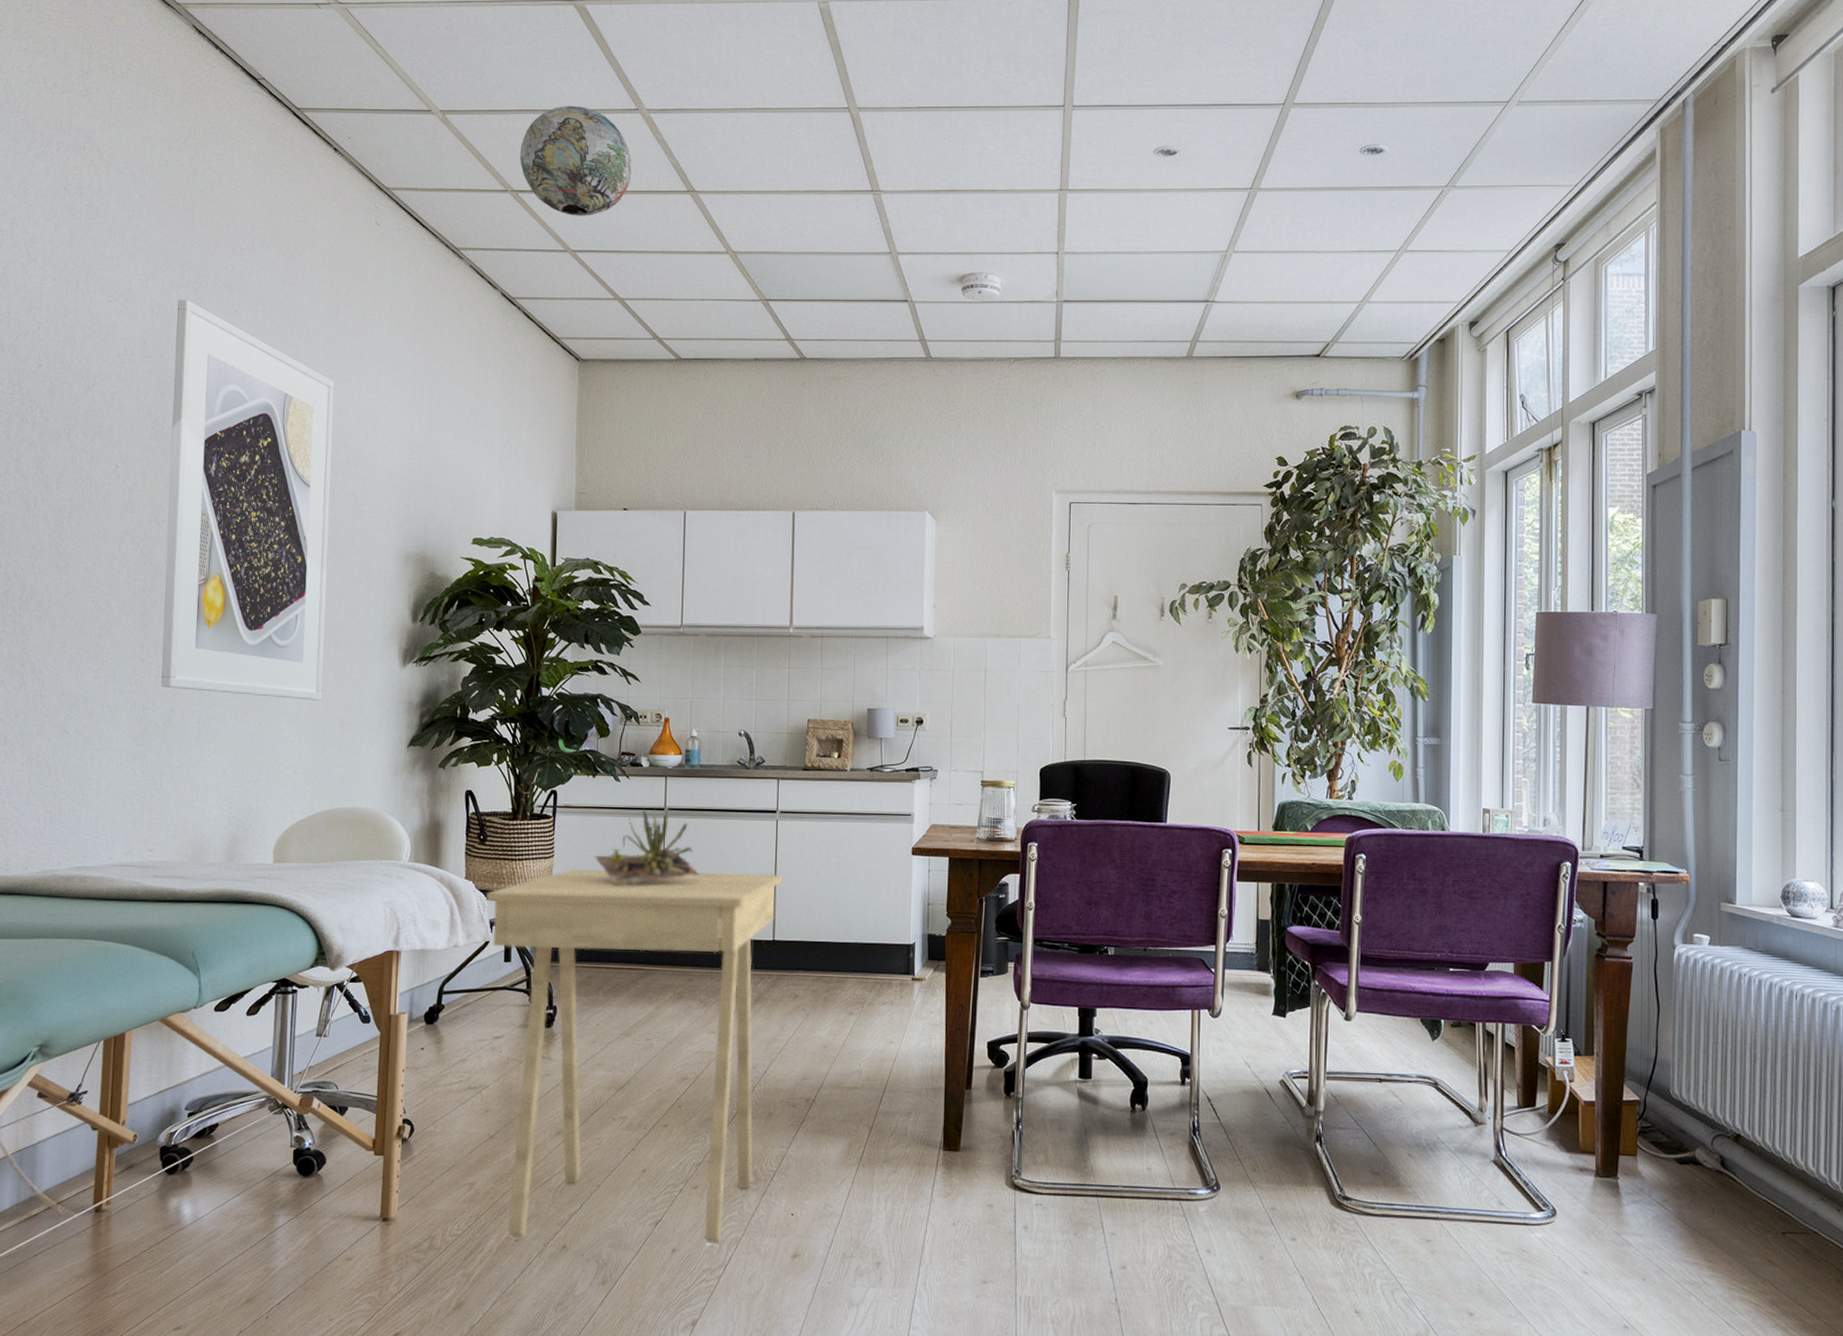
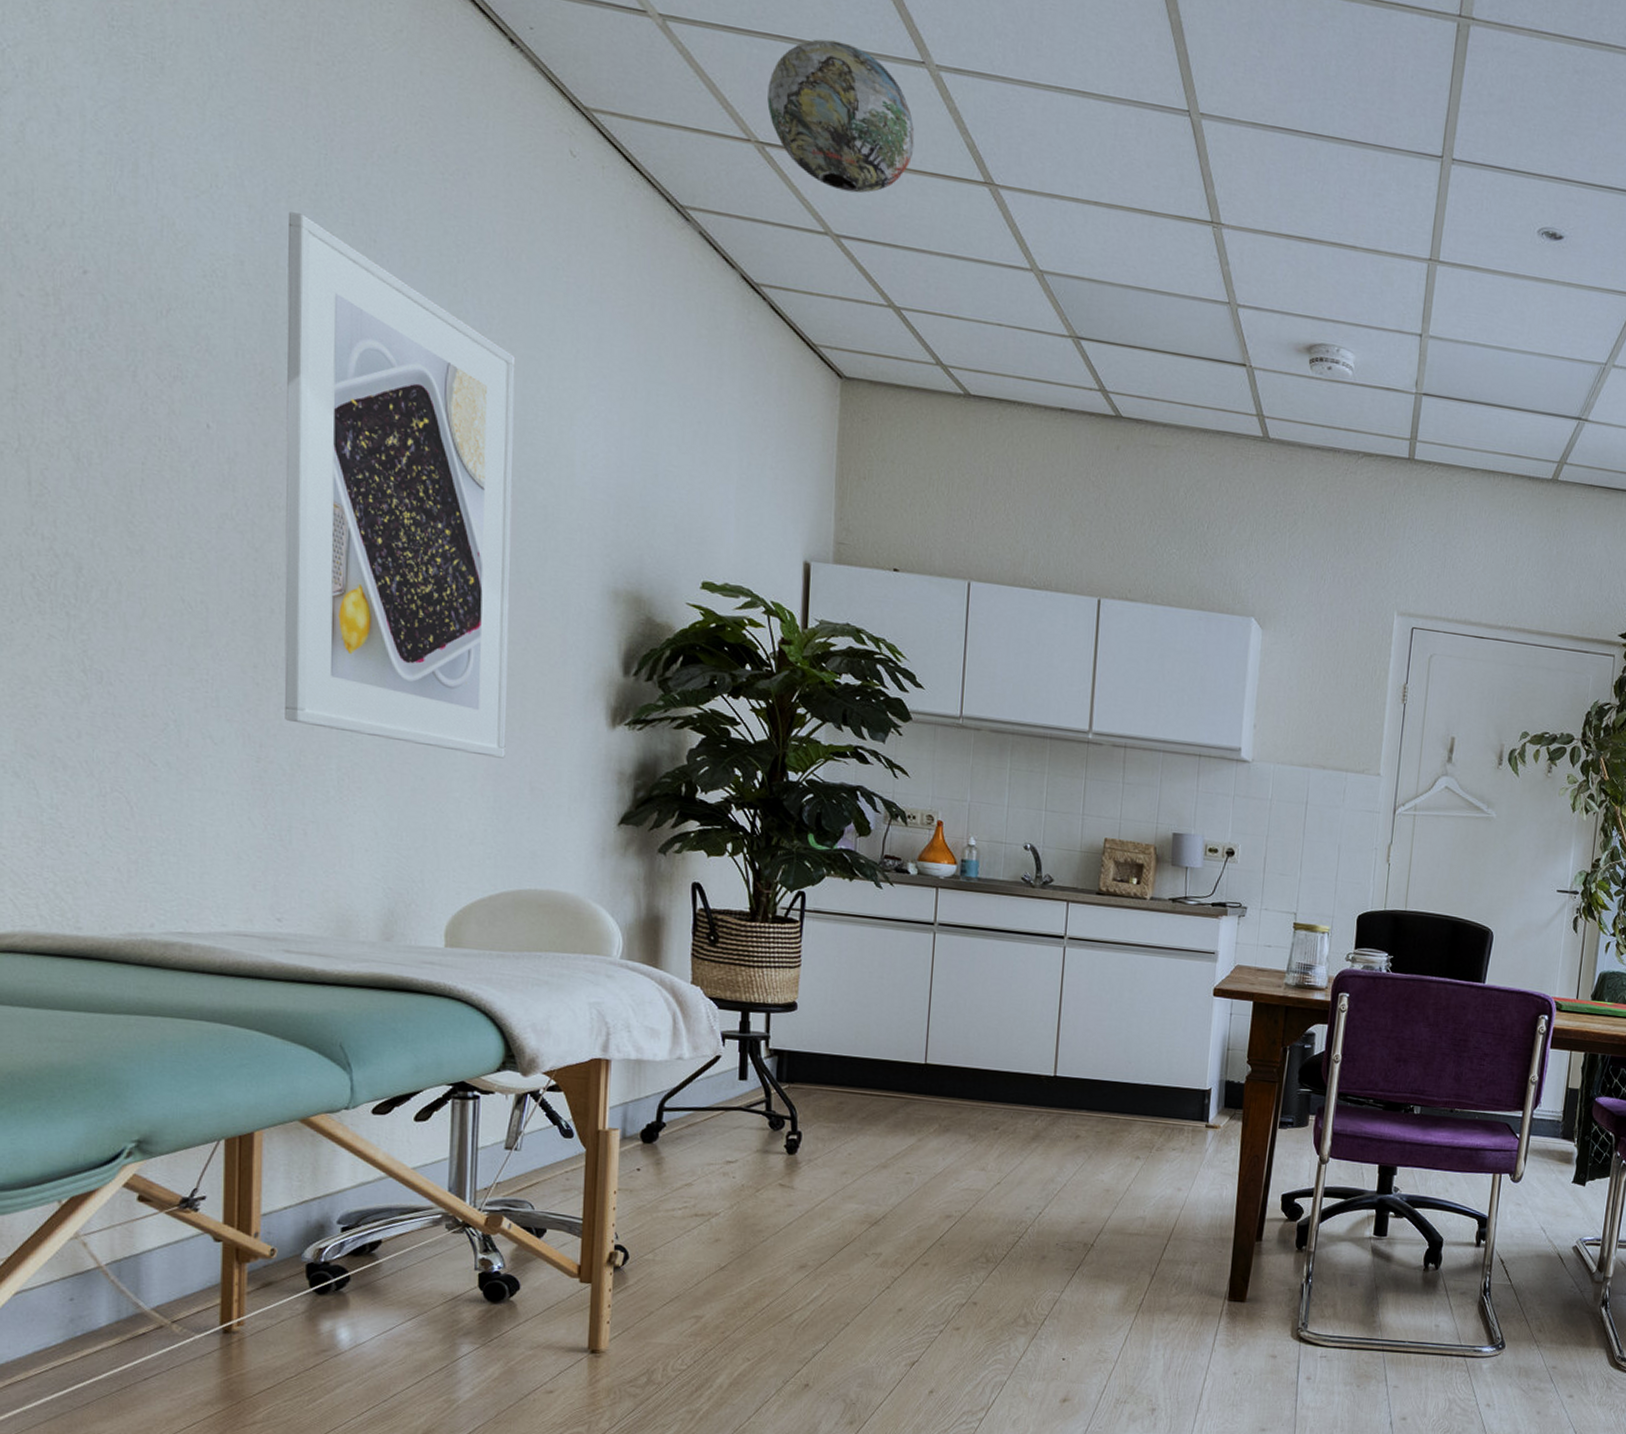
side table: present [486,869,783,1245] -> none [716,982,1069,1388]
succulent plant: present [594,808,701,887] -> none [849,921,975,1007]

